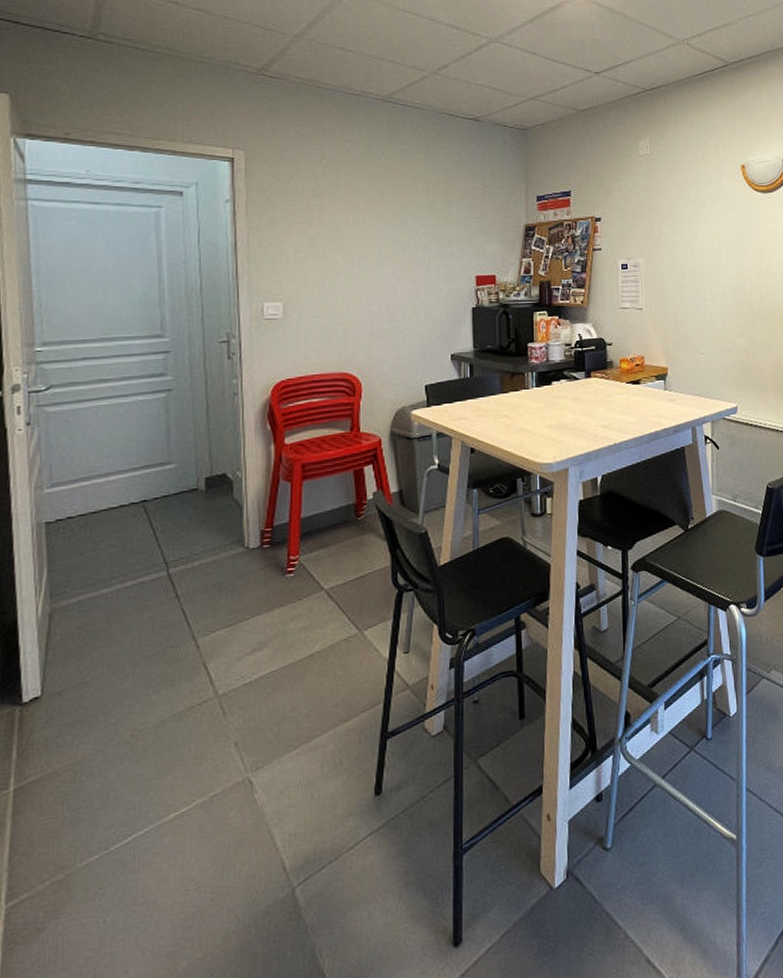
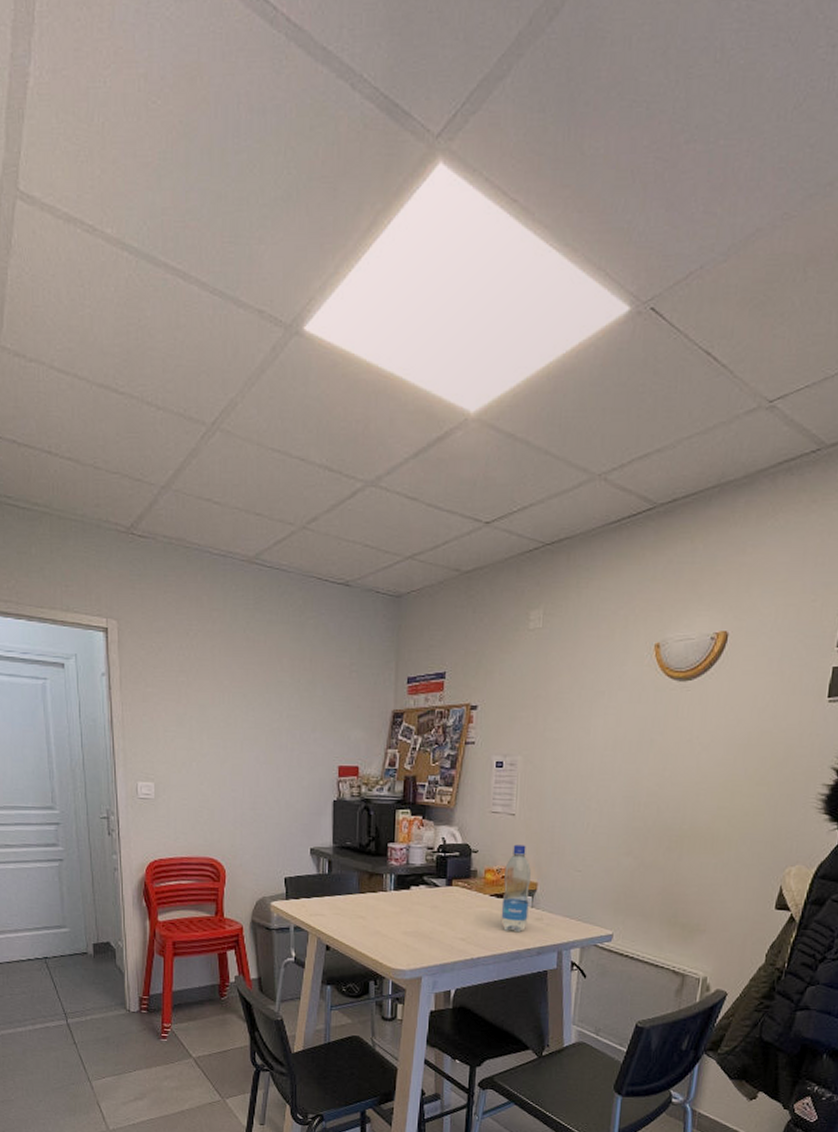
bottle: none [637,335,663,415] -> present [501,844,531,933]

